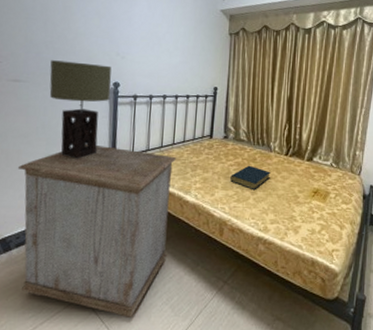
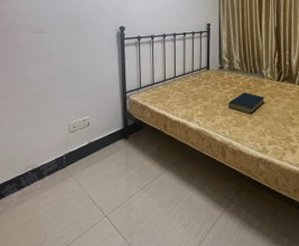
nightstand: present [18,144,176,317] -> none [46,82,178,235]
table lamp: present [49,60,112,159] -> none [66,12,118,96]

